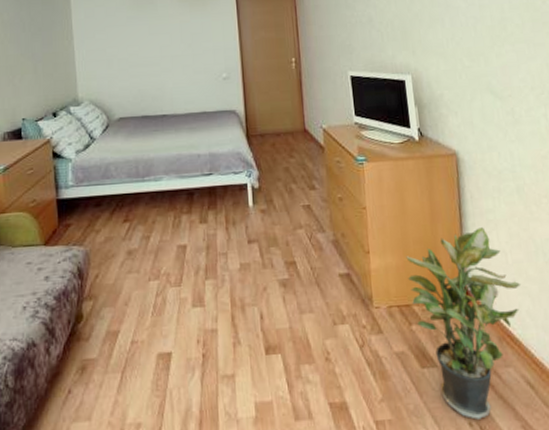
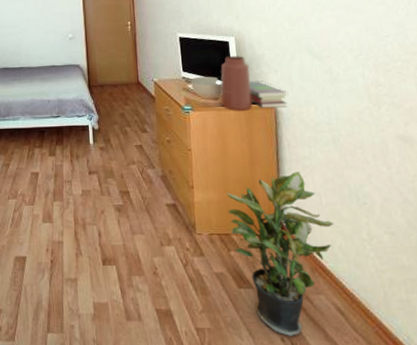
bowl: none [364,120,399,149] -> present [190,76,222,100]
vase: none [396,96,432,161] -> present [220,56,253,111]
books: none [428,124,470,156] -> present [249,81,289,108]

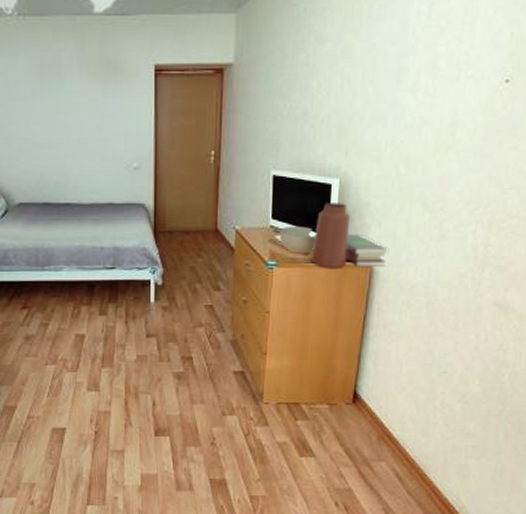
potted plant: present [226,172,335,336] -> none [301,338,410,501]

